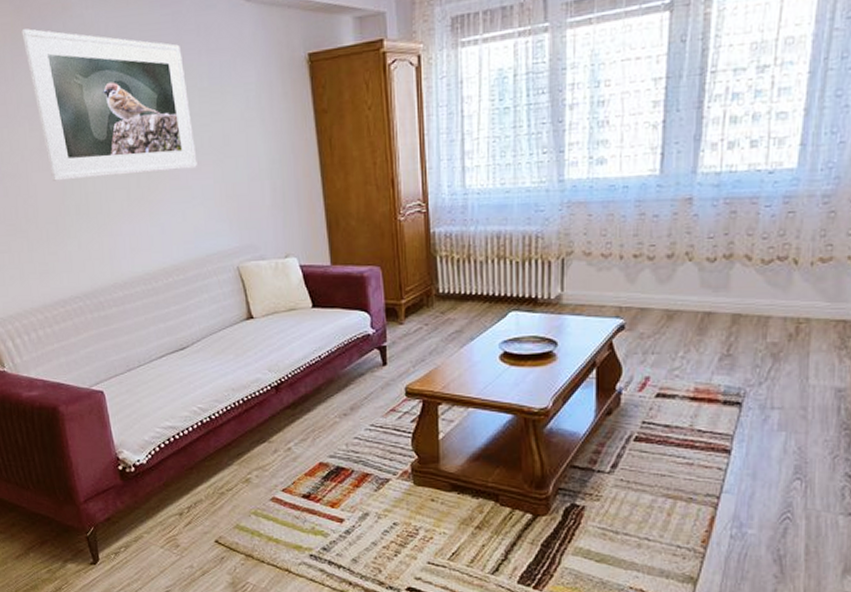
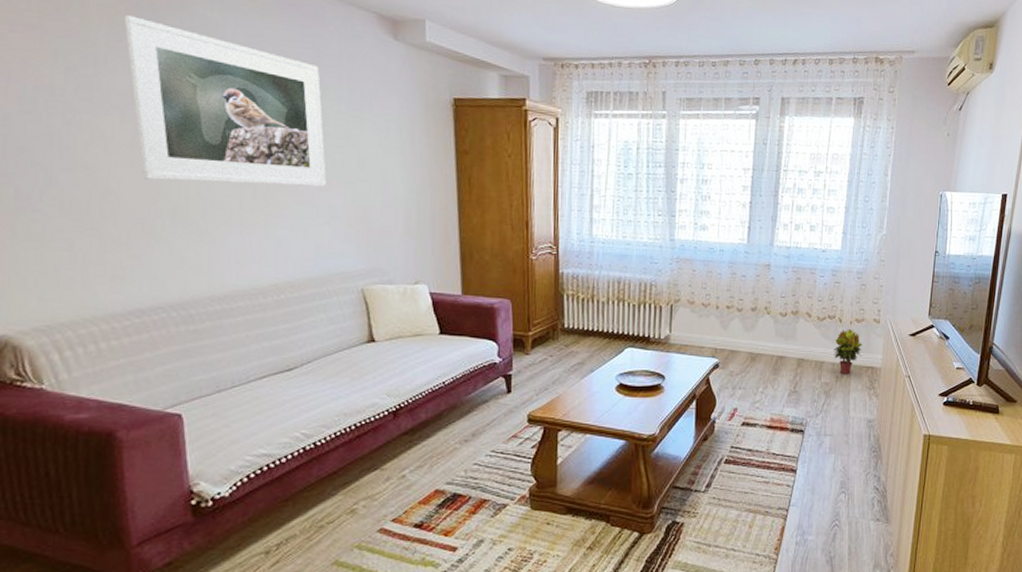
potted plant: none [785,271,829,331] -> present [833,328,862,374]

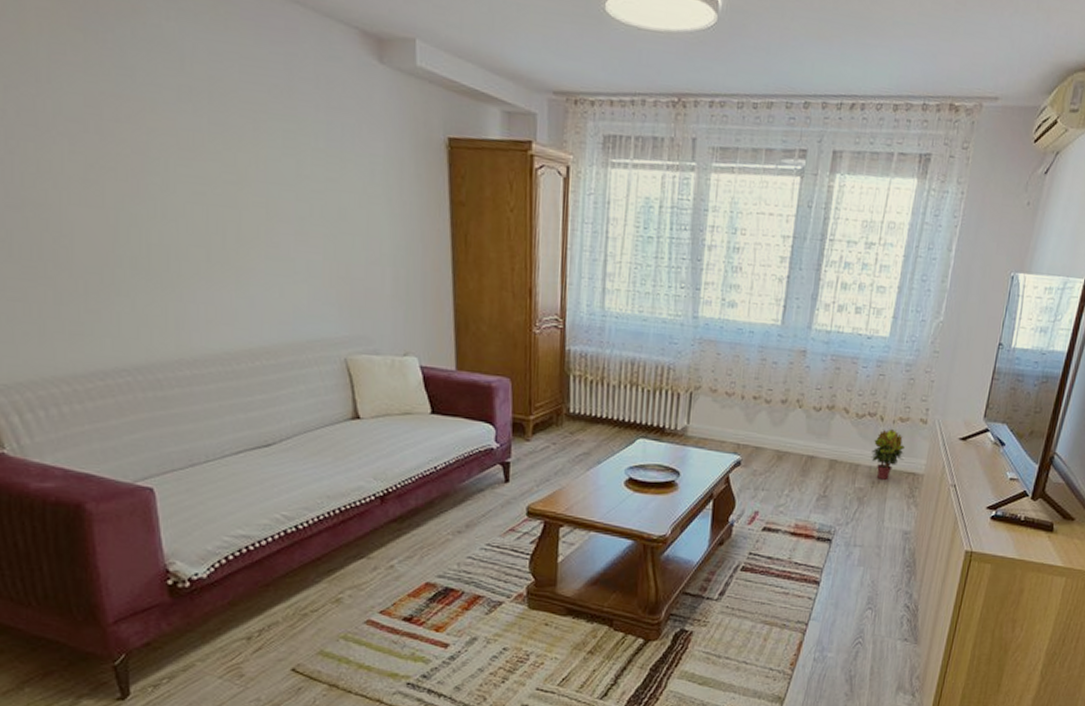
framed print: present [124,15,327,187] -> none [67,22,304,239]

